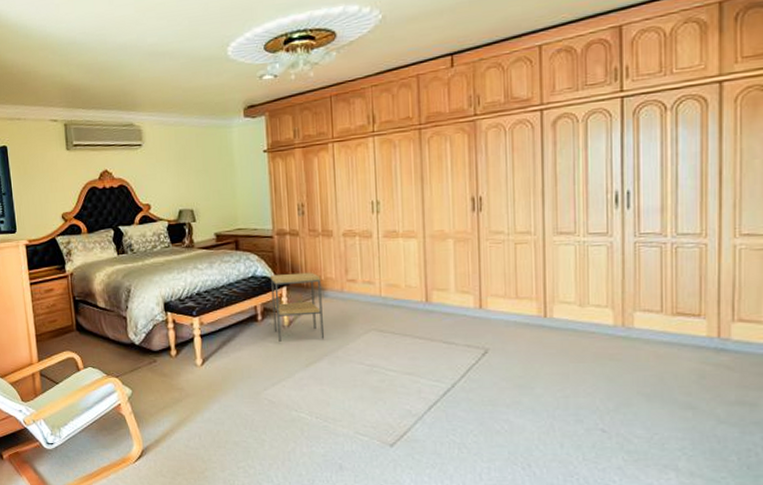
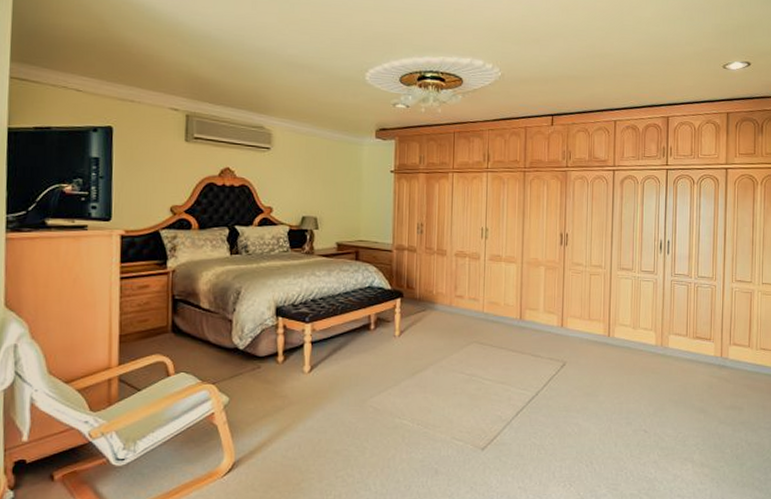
side table: present [270,272,324,342] -> none [385,286,433,351]

